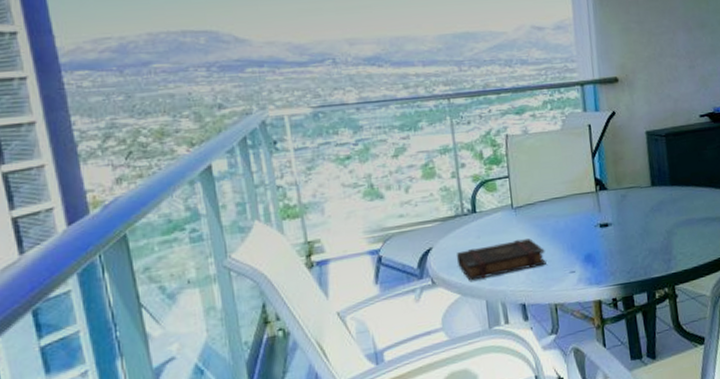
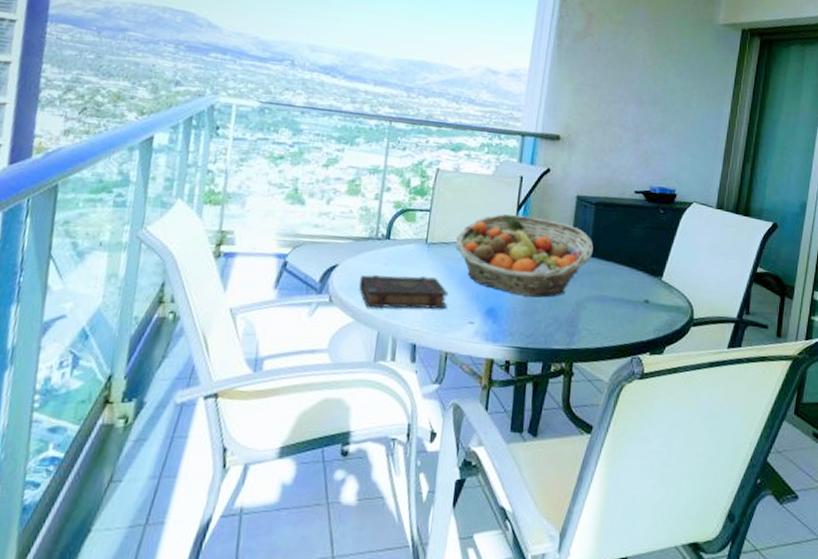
fruit basket: none [540,160,672,237] -> present [455,213,594,298]

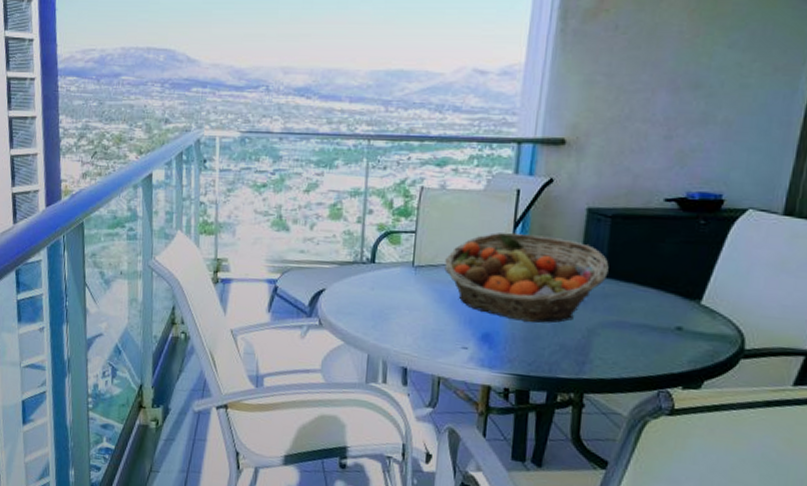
book: present [359,274,449,309] -> none [346,298,439,333]

